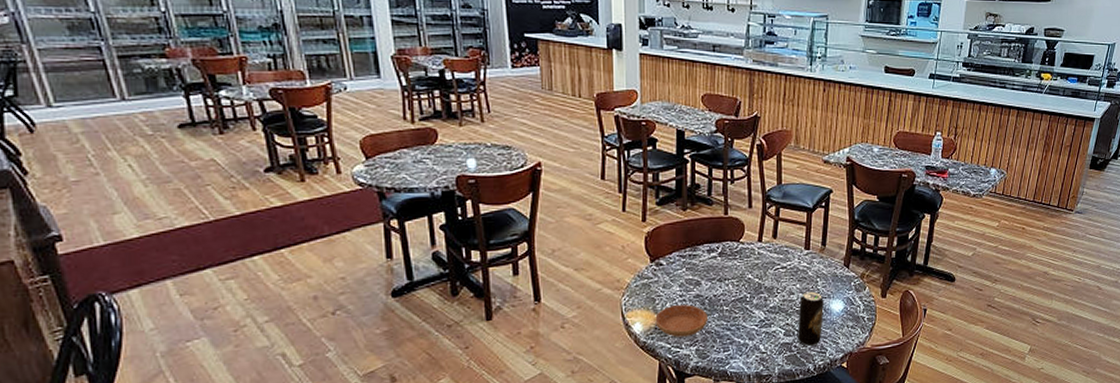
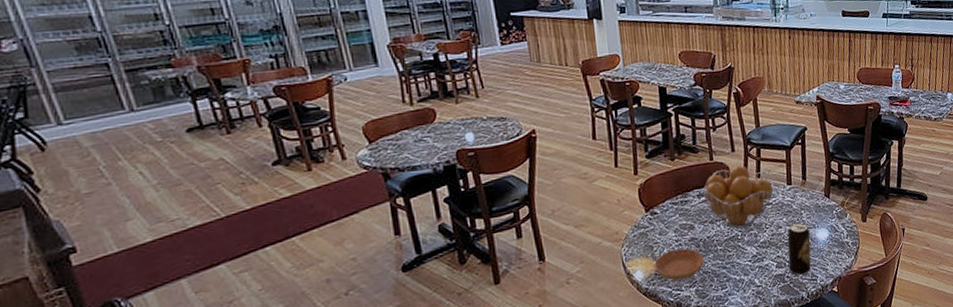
fruit basket: none [713,223,791,290] -> present [702,165,774,229]

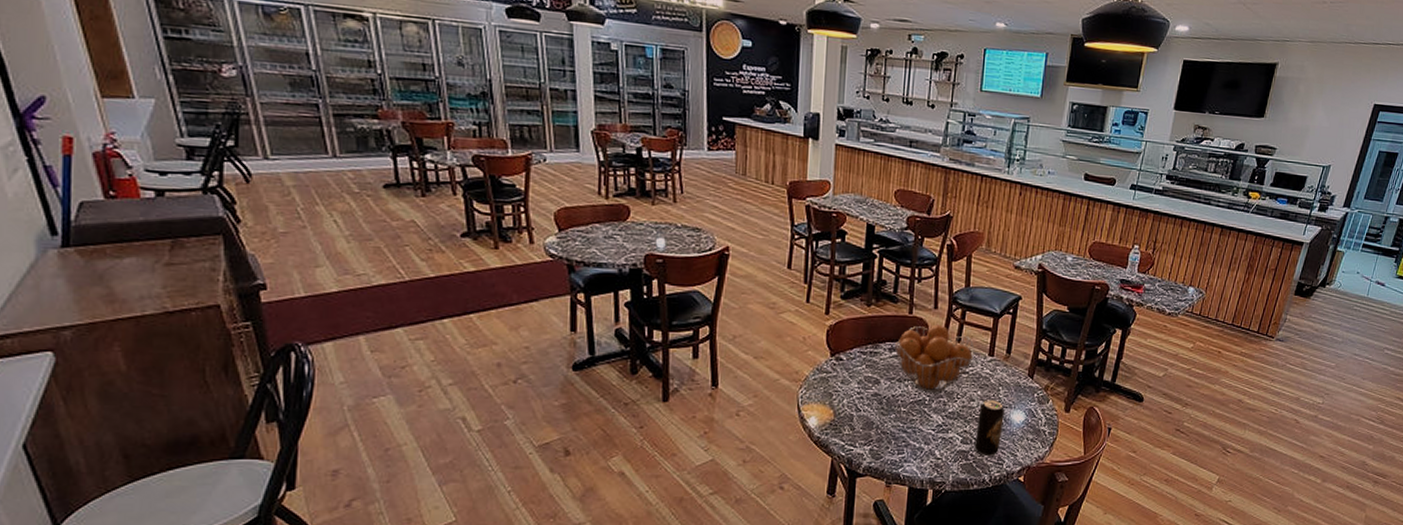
saucer: present [654,248,704,281] -> none [830,402,884,435]

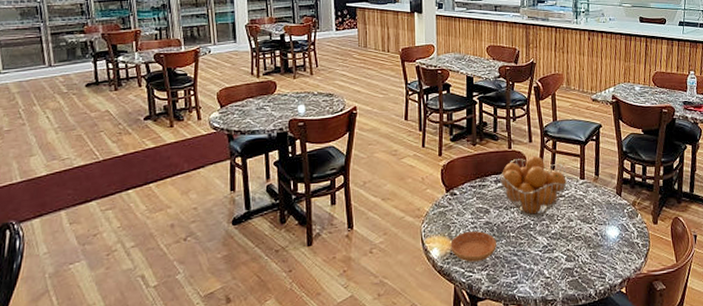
saucer: none [830,402,884,435] -> present [450,231,496,262]
beverage can: present [975,399,1005,457] -> none [578,218,601,272]

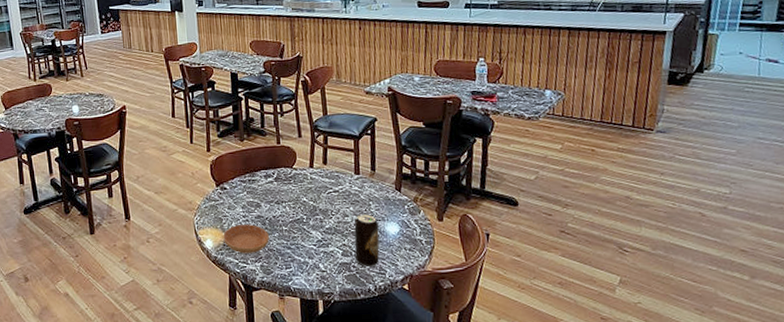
fruit basket: present [500,155,568,217] -> none [269,150,341,212]
beverage can: none [578,218,601,272] -> present [354,214,380,268]

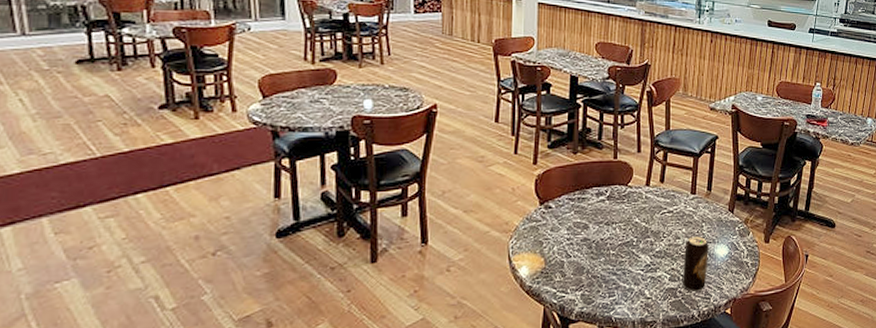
saucer: present [223,224,269,254] -> none [542,248,594,282]

